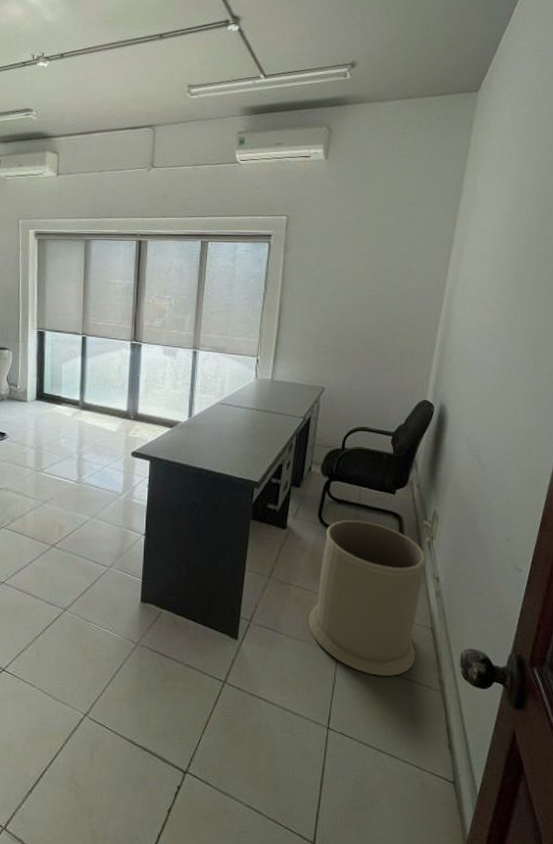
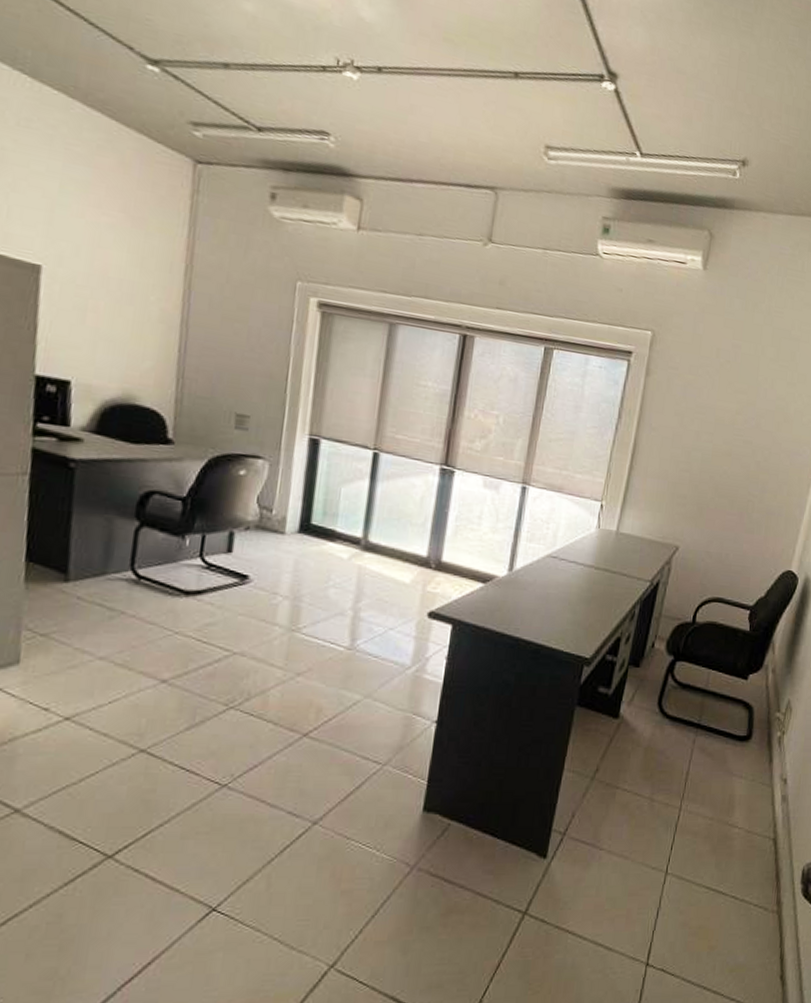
trash can: present [309,520,426,676] -> none [635,709,775,898]

